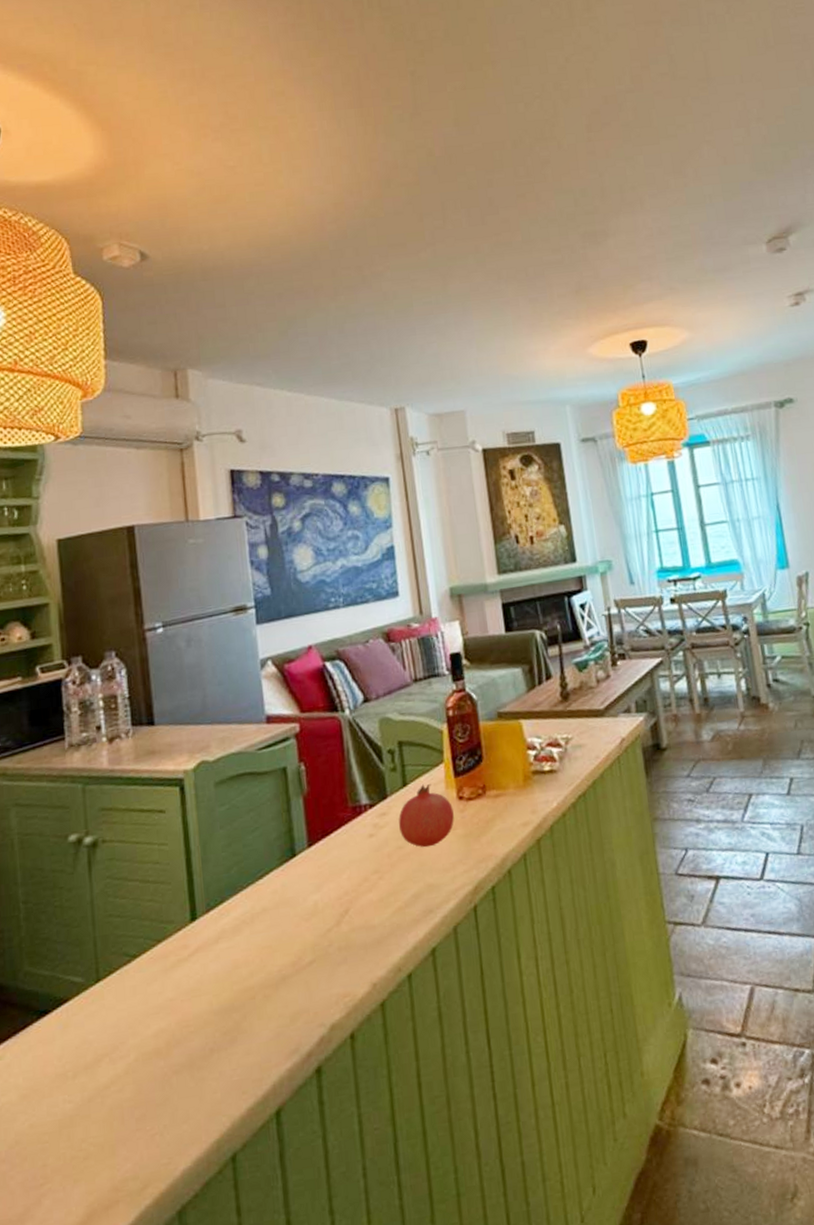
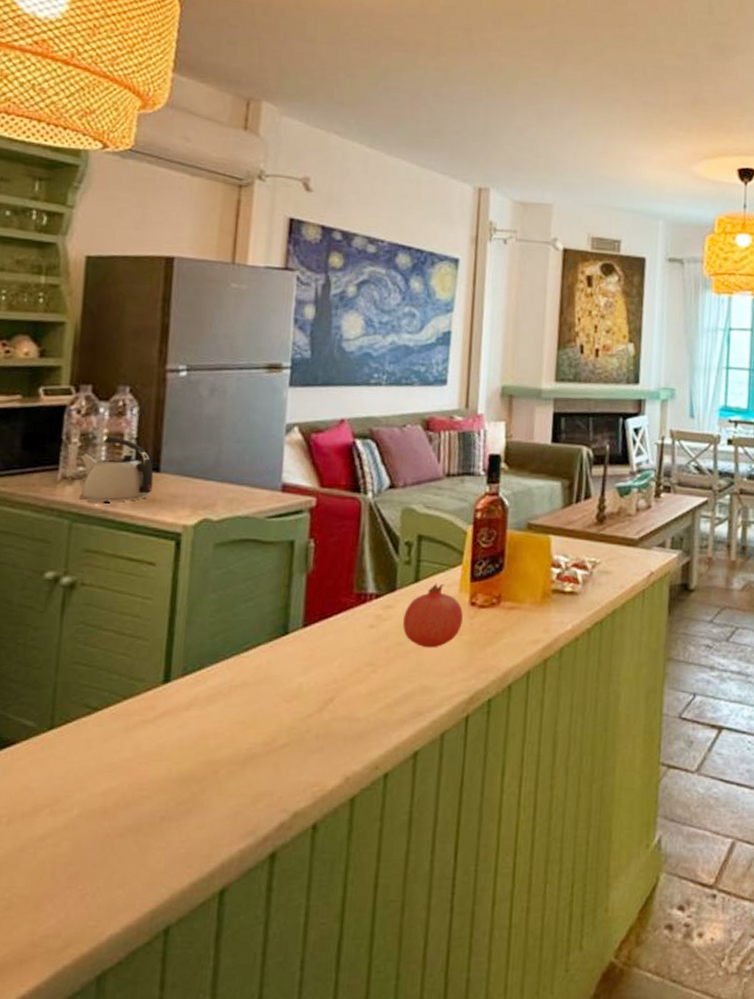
kettle: none [82,699,151,766] -> present [79,436,154,505]

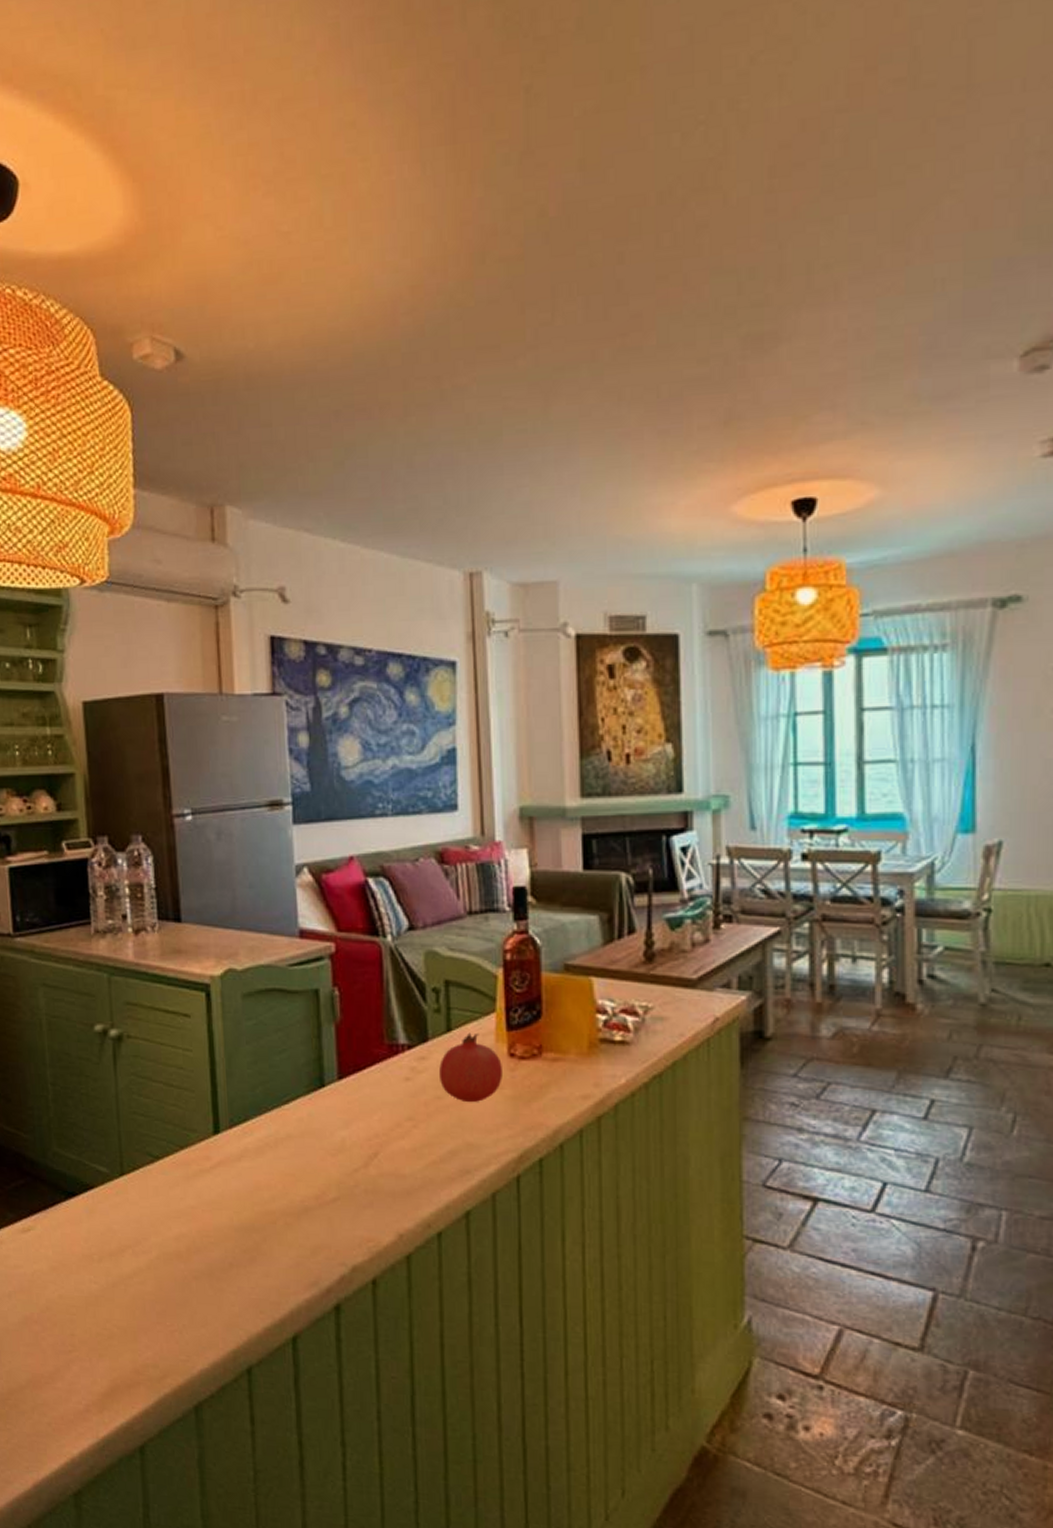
kettle: present [79,436,154,505] -> none [108,887,177,957]

